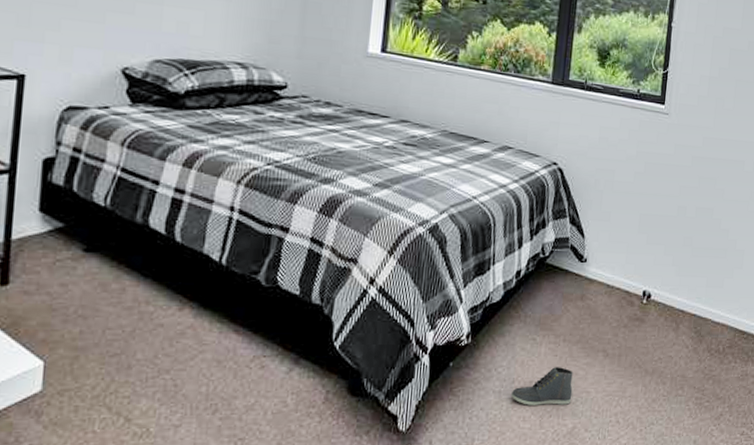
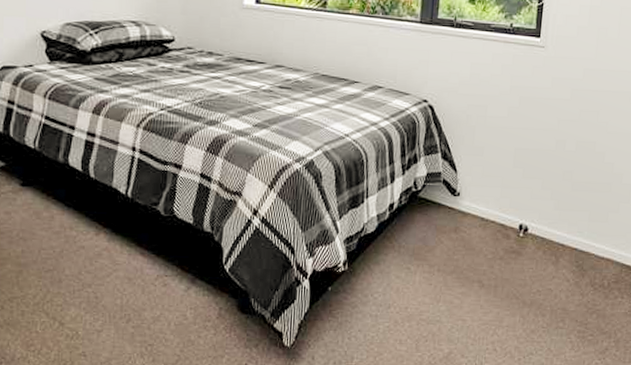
sneaker: present [510,367,573,405] -> none [387,295,448,331]

